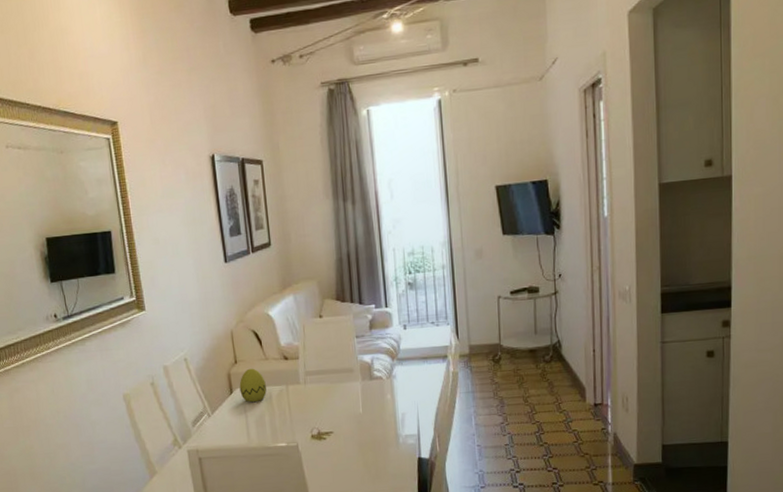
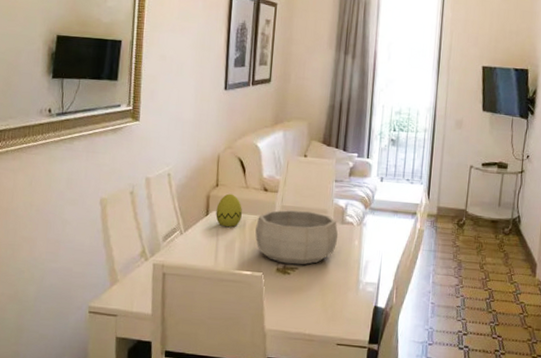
decorative bowl: none [282,372,369,430] -> present [255,210,339,265]

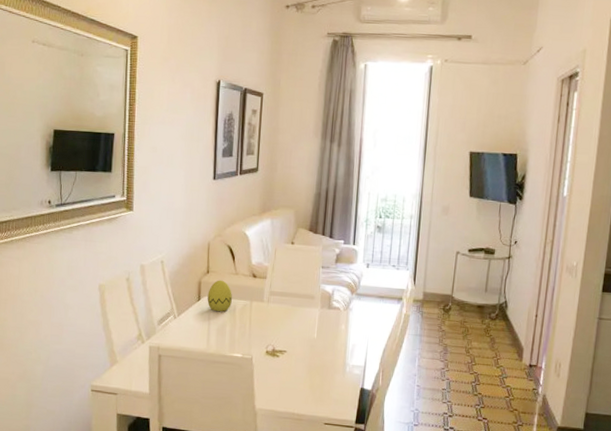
decorative bowl: present [255,210,339,265] -> none [245,295,326,348]

